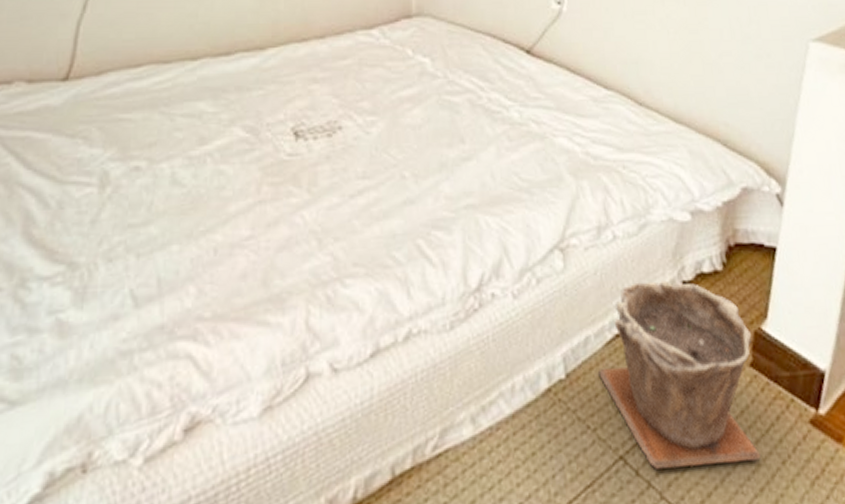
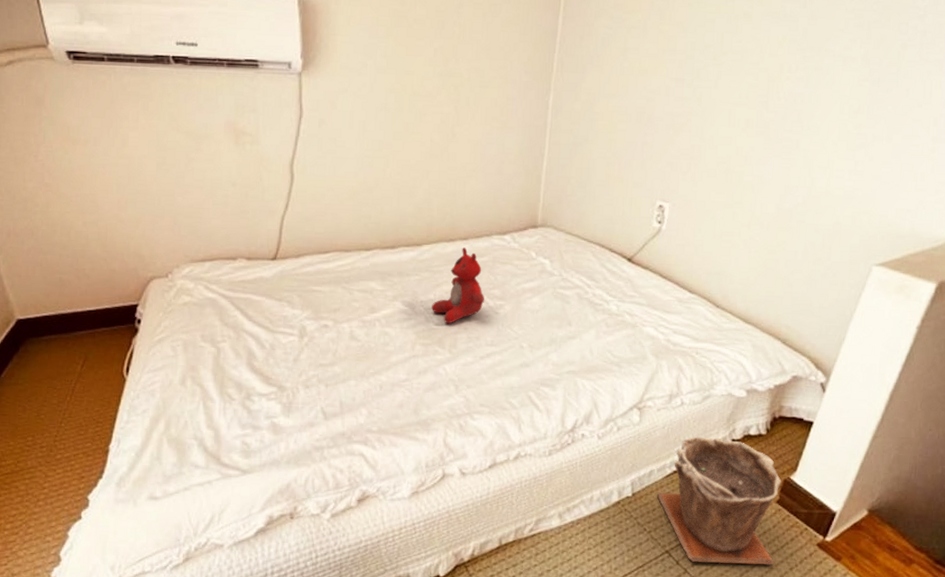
stuffed bear: none [282,48,350,153] -> present [432,247,484,324]

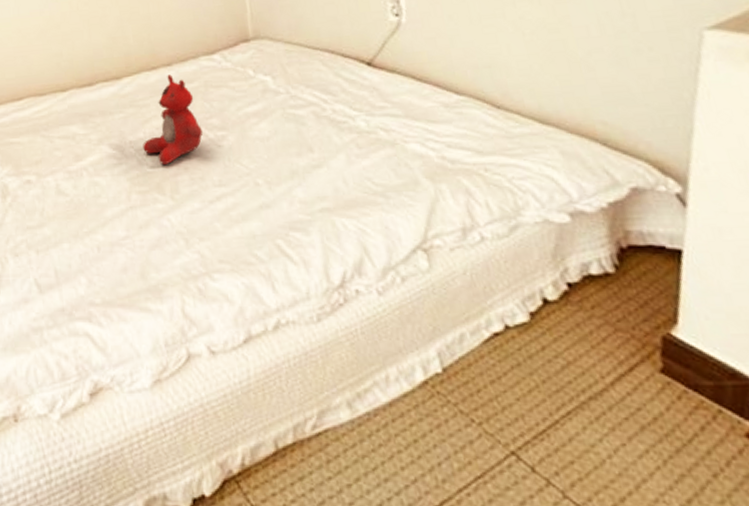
plant pot: present [657,437,782,566] -> none [478,282,684,471]

